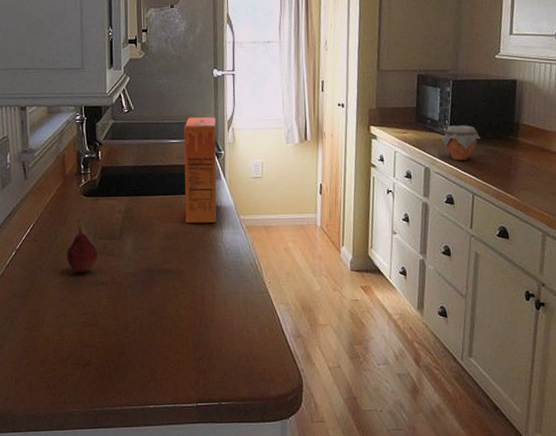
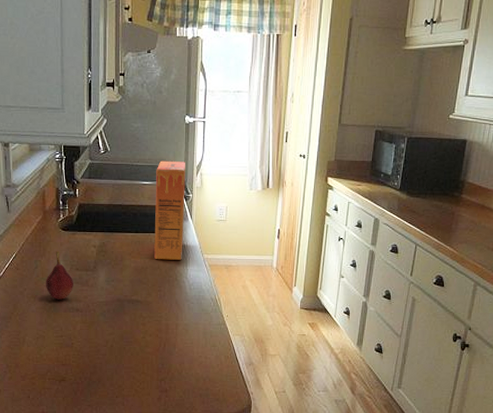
jar: present [442,125,481,161] -> none [393,180,429,213]

